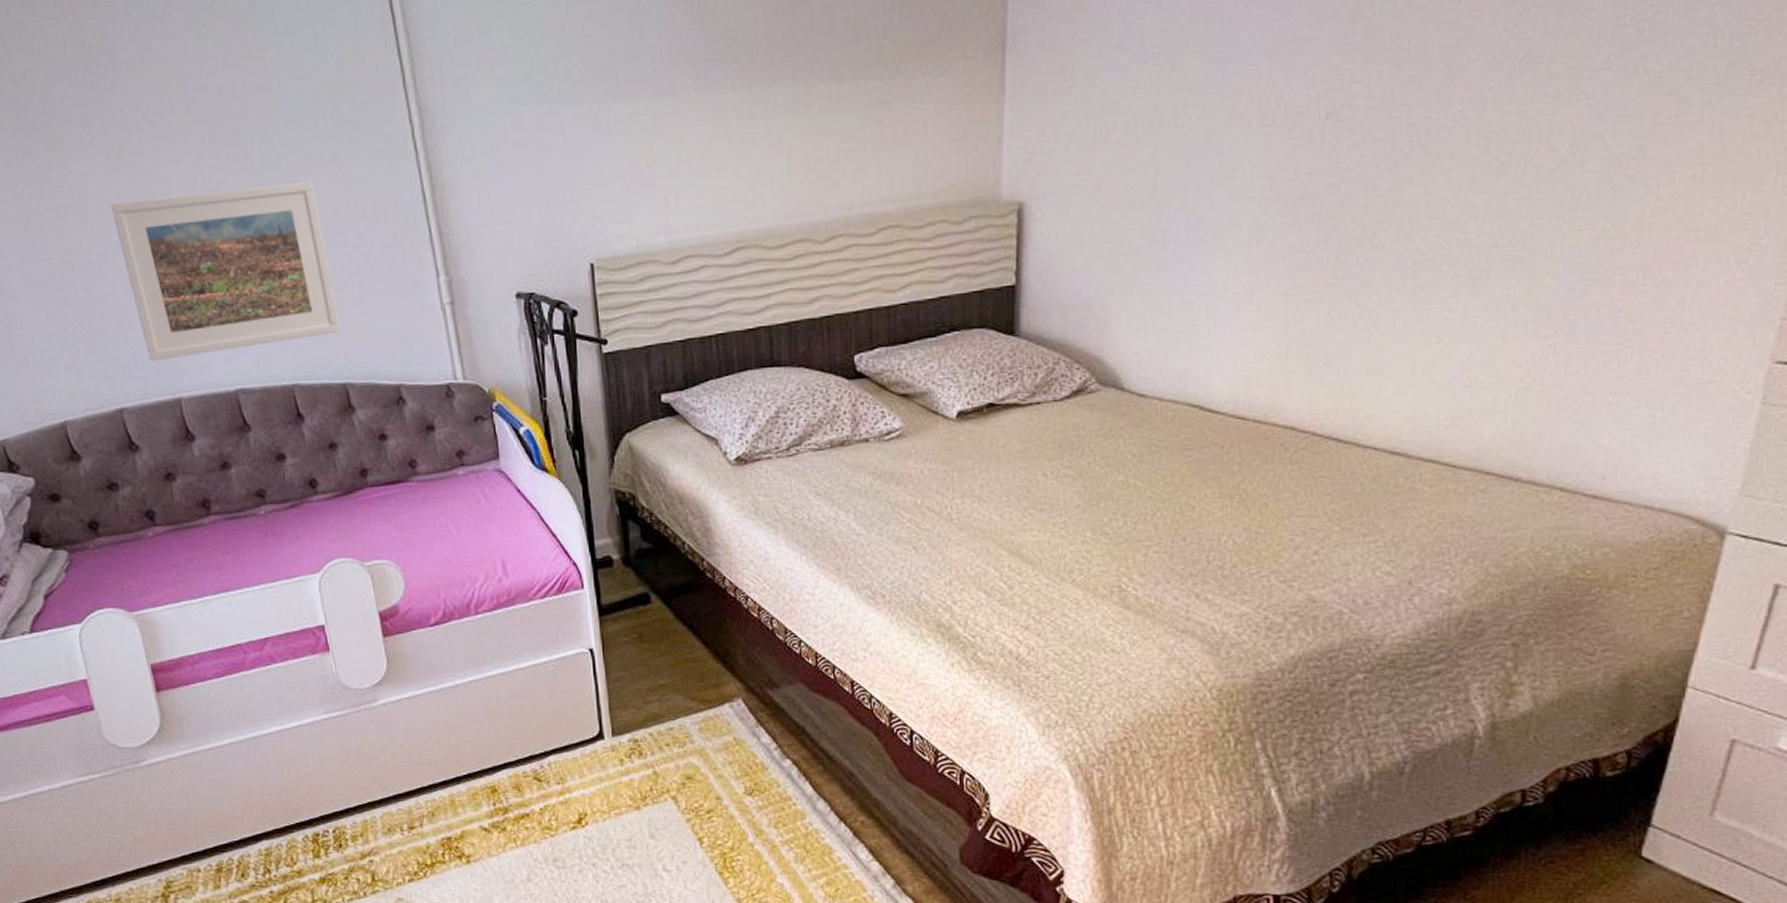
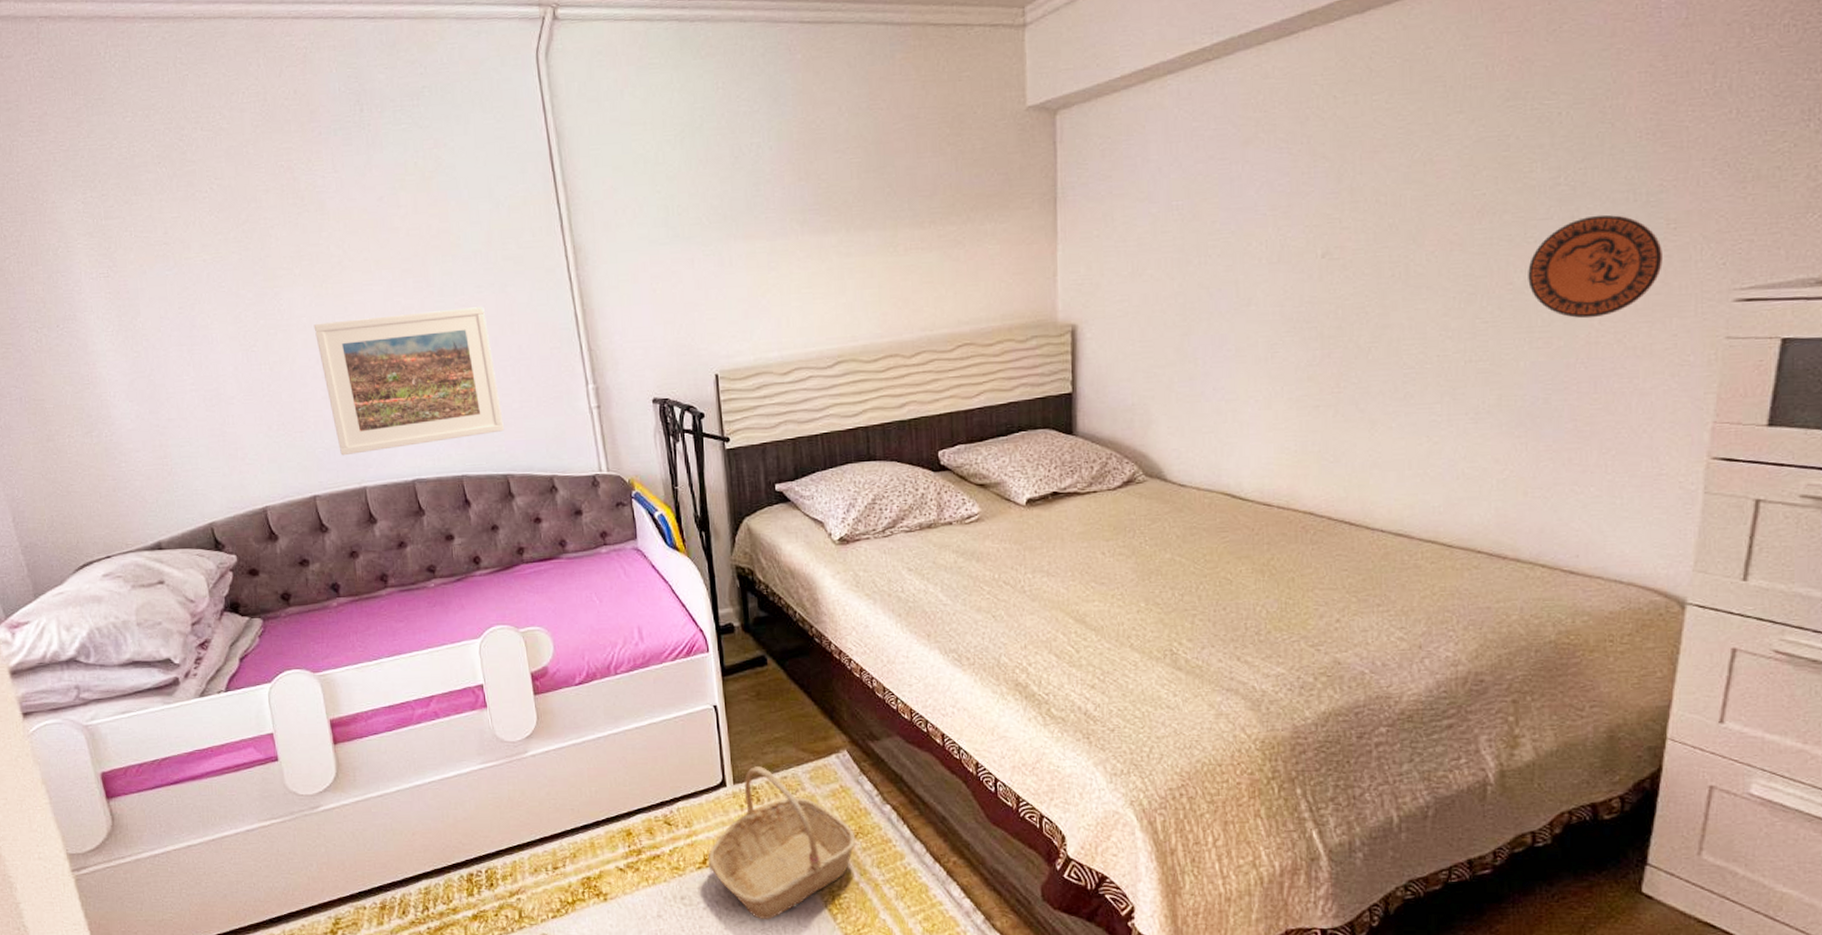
basket: none [583,717,751,884] -> present [707,766,856,920]
decorative plate: none [1574,64,1743,194] -> present [1528,214,1662,319]

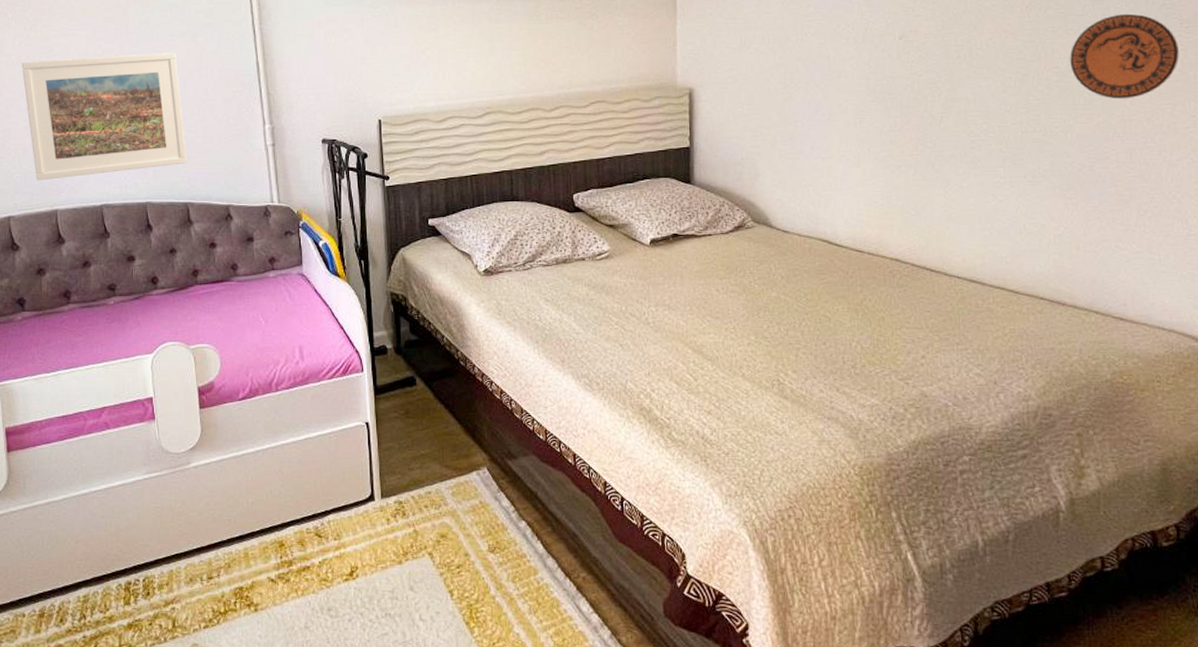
basket: present [707,766,856,920] -> none [354,482,494,633]

